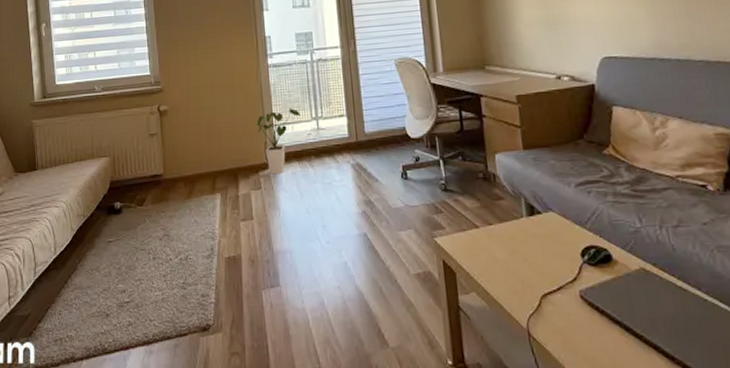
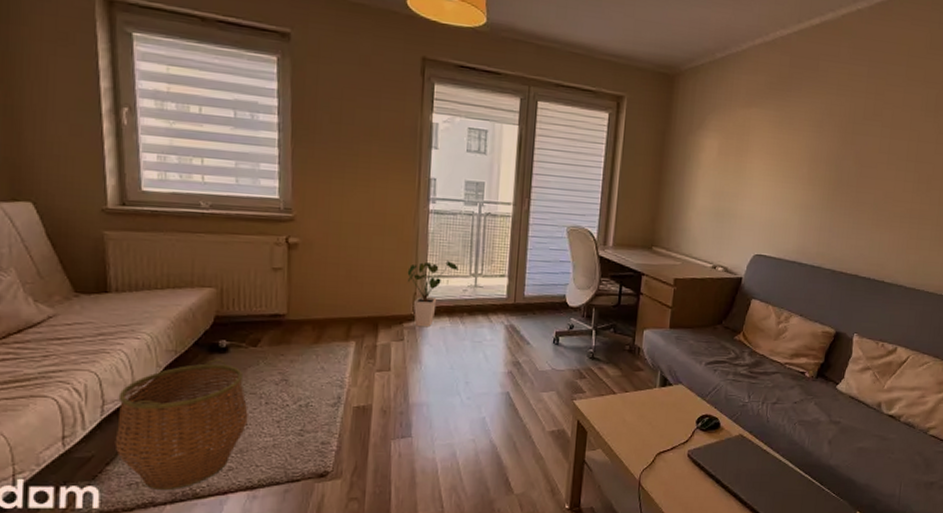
basket: none [44,220,141,346] -> present [114,359,248,491]

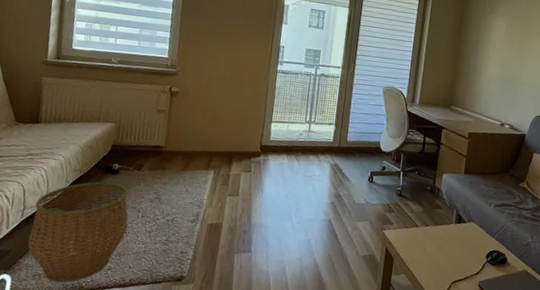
house plant: present [407,260,458,328] -> none [257,109,297,163]

